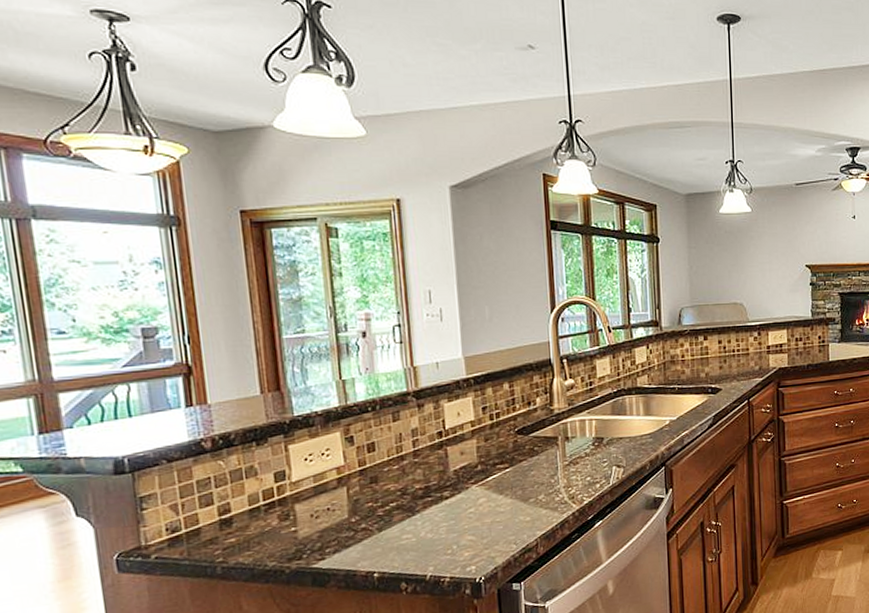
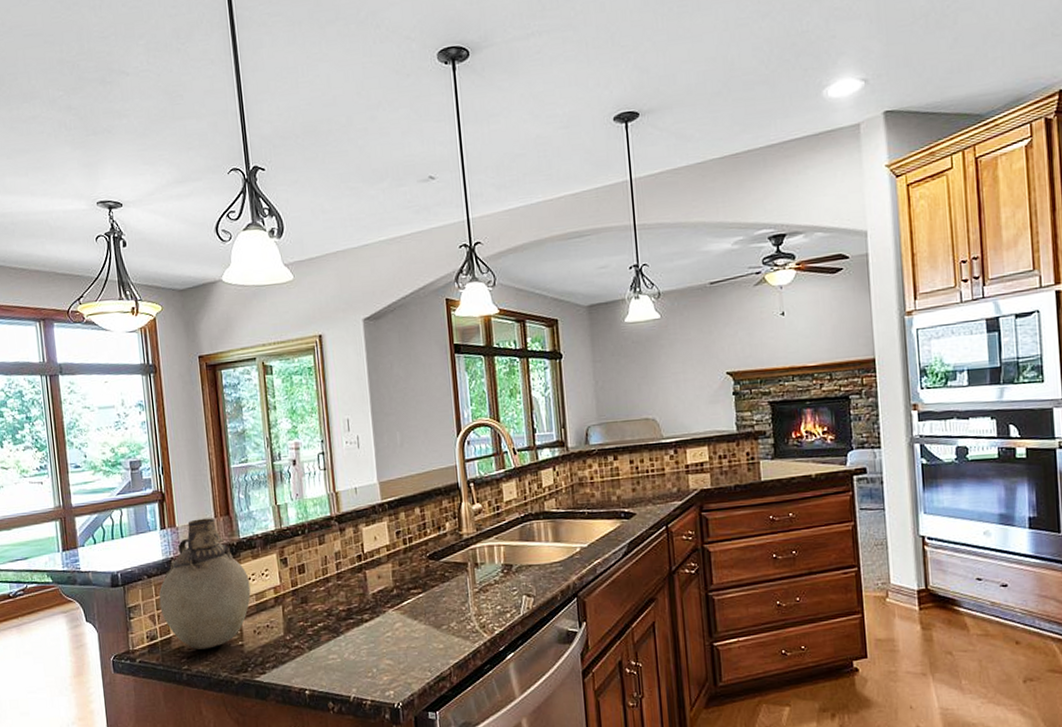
vase: none [183,393,308,540] -> present [159,518,251,650]

